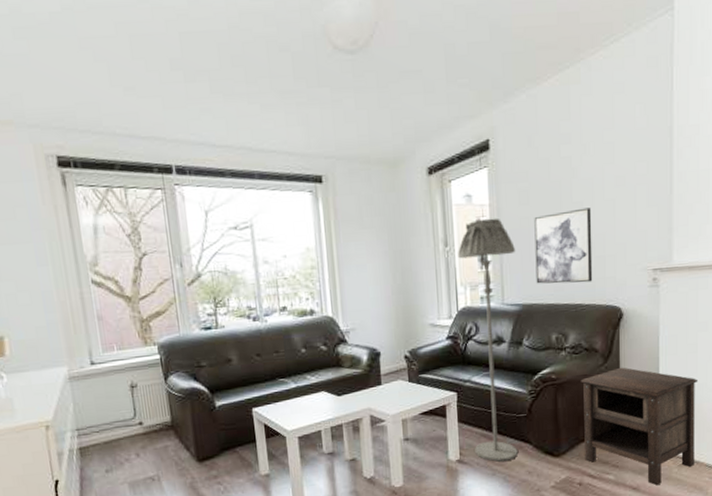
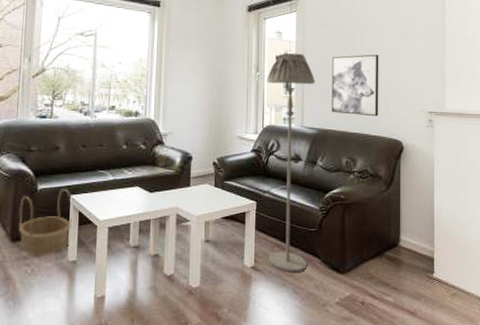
basket: none [199,402,259,474] -> present [18,188,72,255]
nightstand: present [581,367,698,486] -> none [366,195,467,312]

